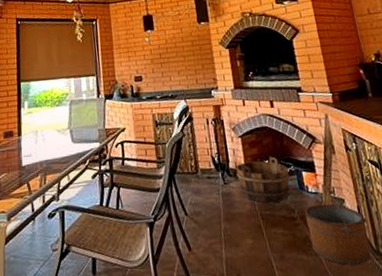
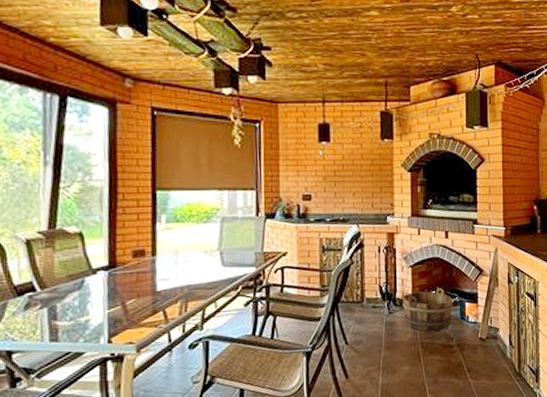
bucket: present [305,184,370,266] -> none [463,315,514,387]

